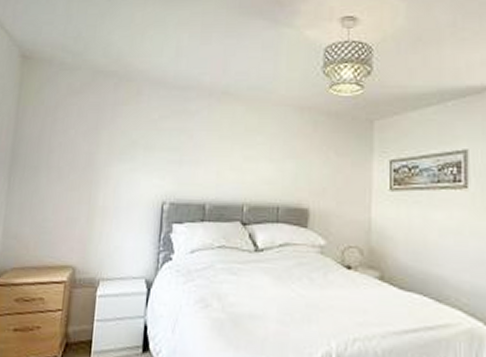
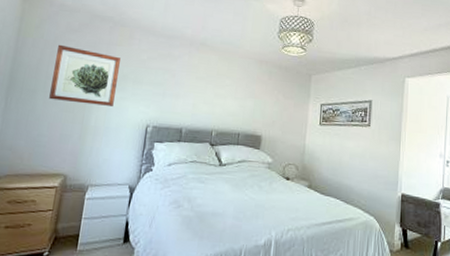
wall art: none [53,110,128,181] -> present [49,44,121,106]

